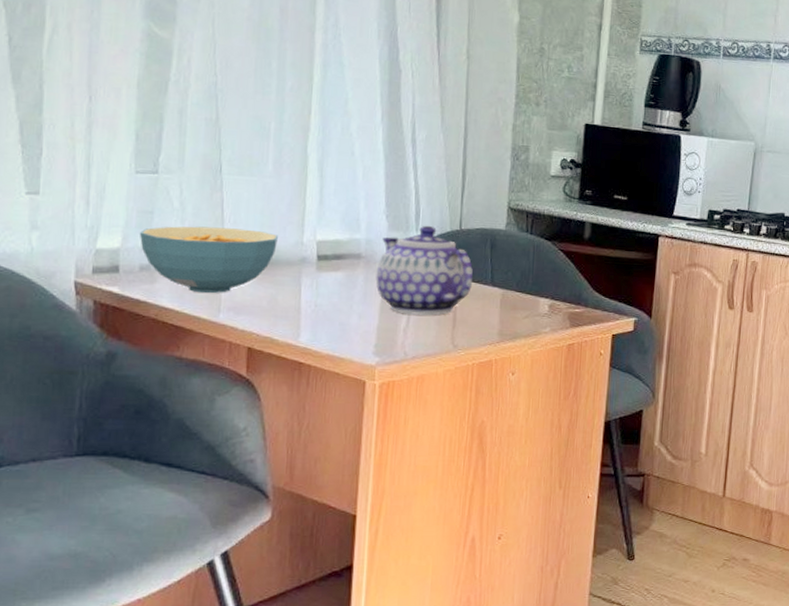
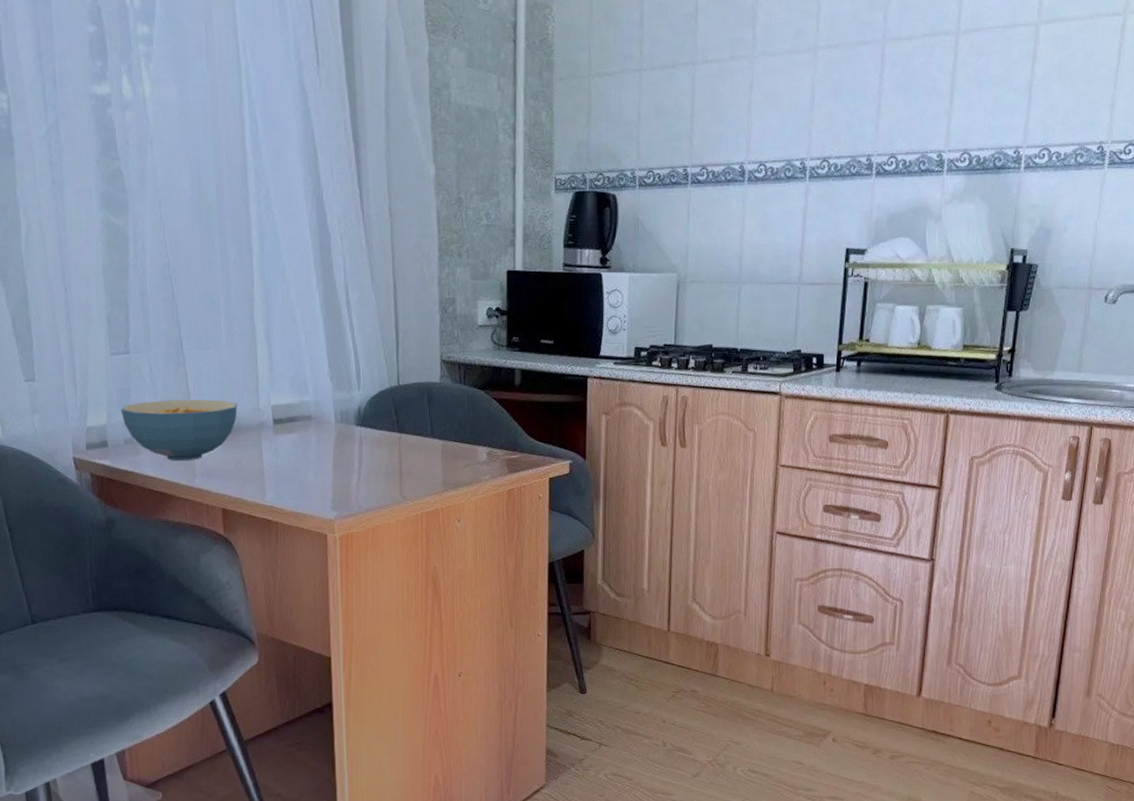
teapot: present [376,225,473,316] -> none [326,383,415,470]

